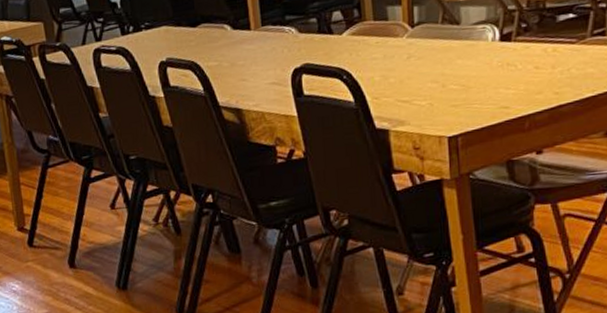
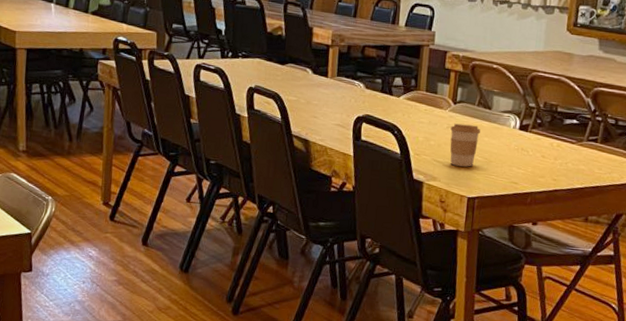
coffee cup: none [412,47,450,103] -> present [450,123,480,167]

